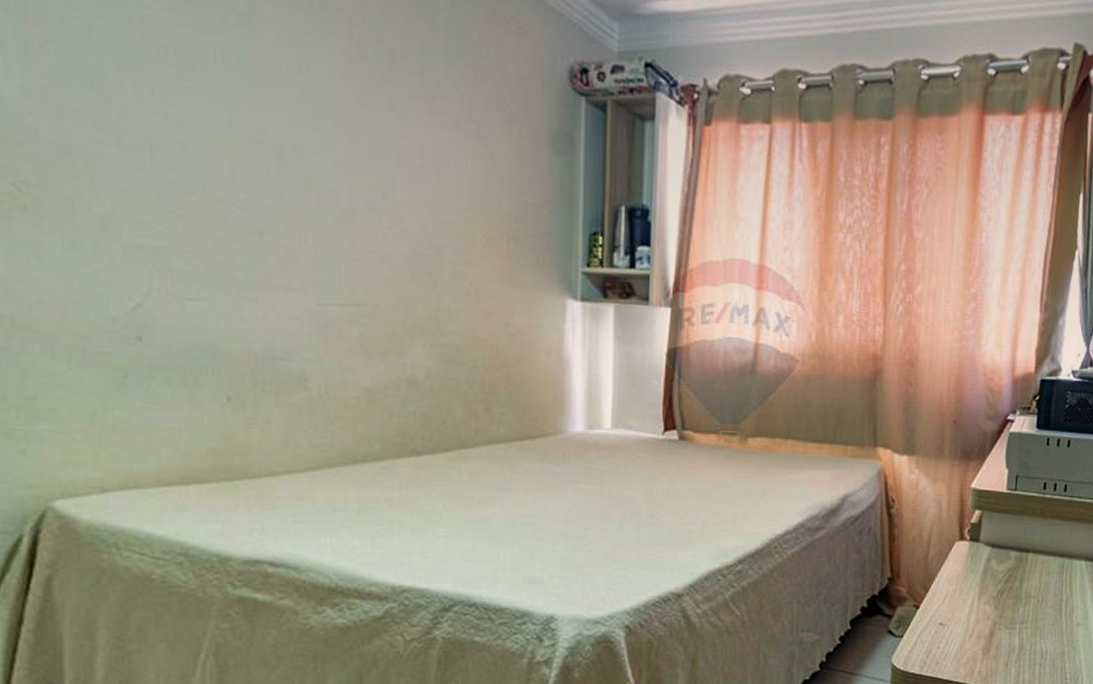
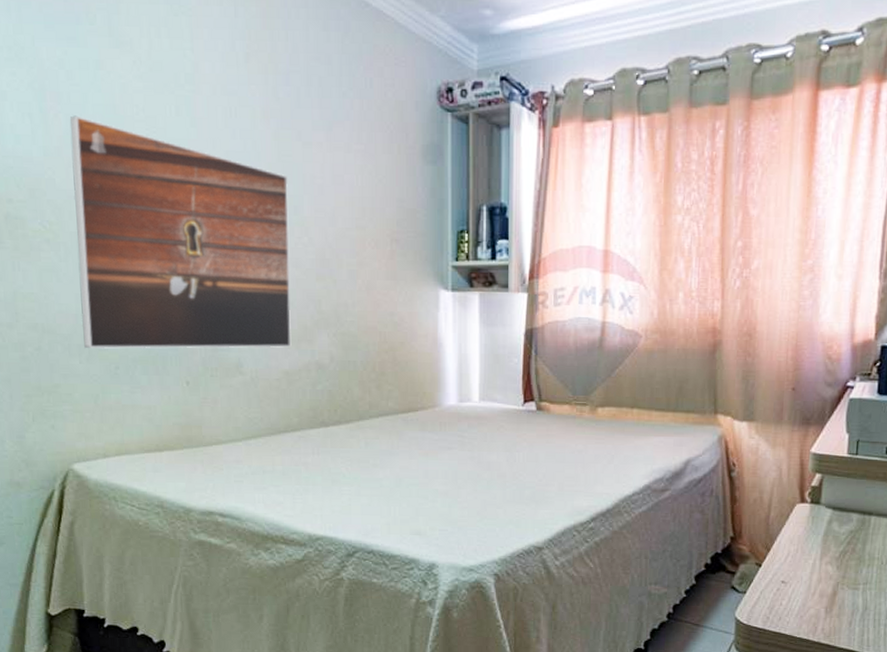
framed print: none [63,48,377,359] -> present [70,115,292,350]

